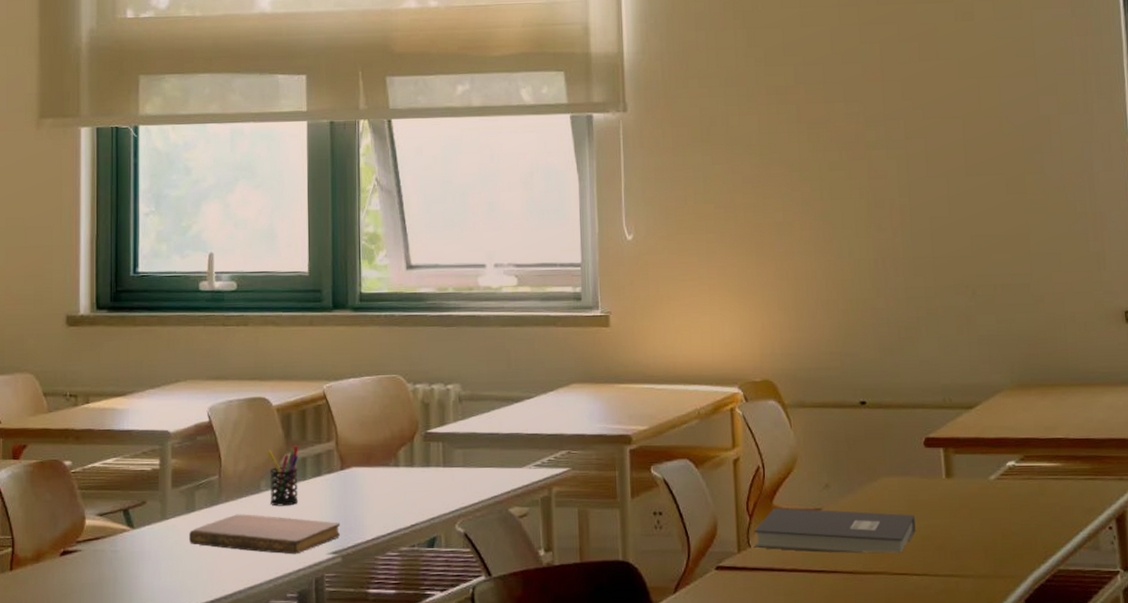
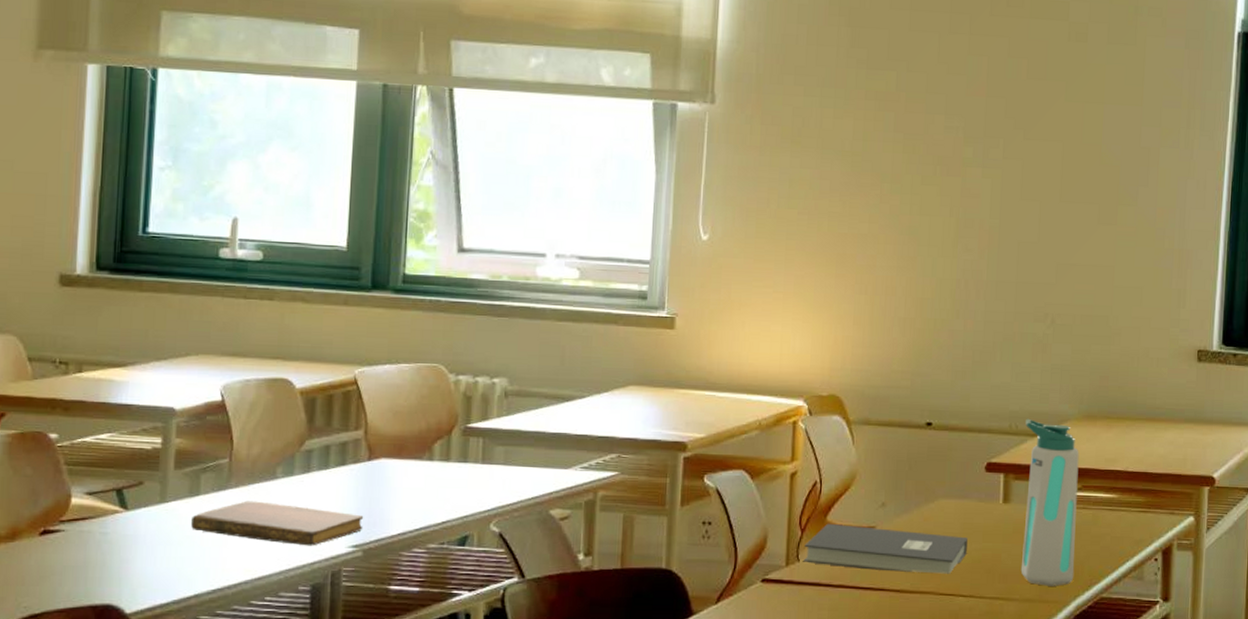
pen holder: present [267,445,299,507] -> none [286,432,323,495]
water bottle: none [958,391,1028,561] -> present [1020,418,1079,586]

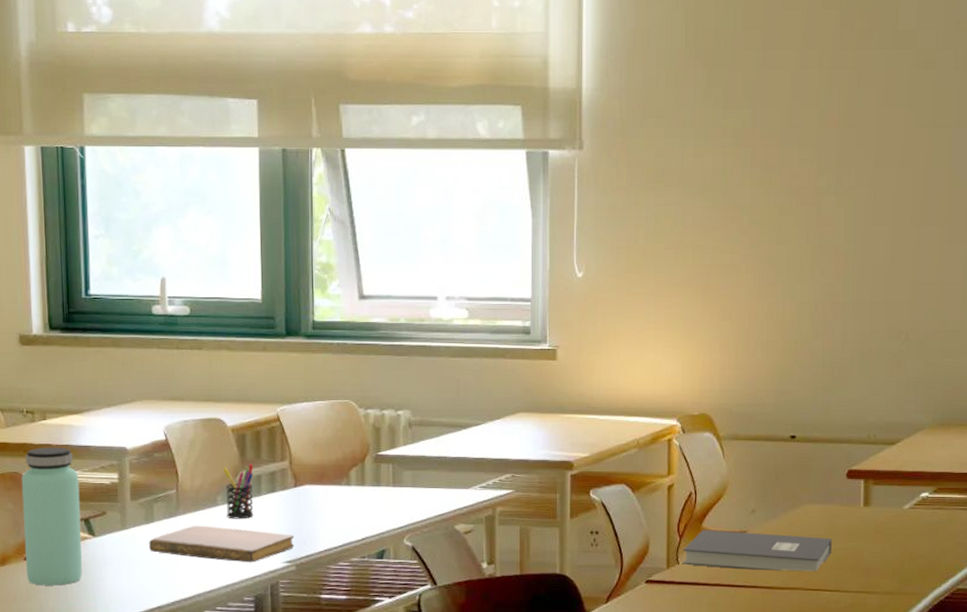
bottle: none [40,404,115,567] -> present [21,447,82,586]
pen holder: none [286,432,323,495] -> present [223,464,254,519]
water bottle: present [1020,418,1079,586] -> none [881,428,934,580]

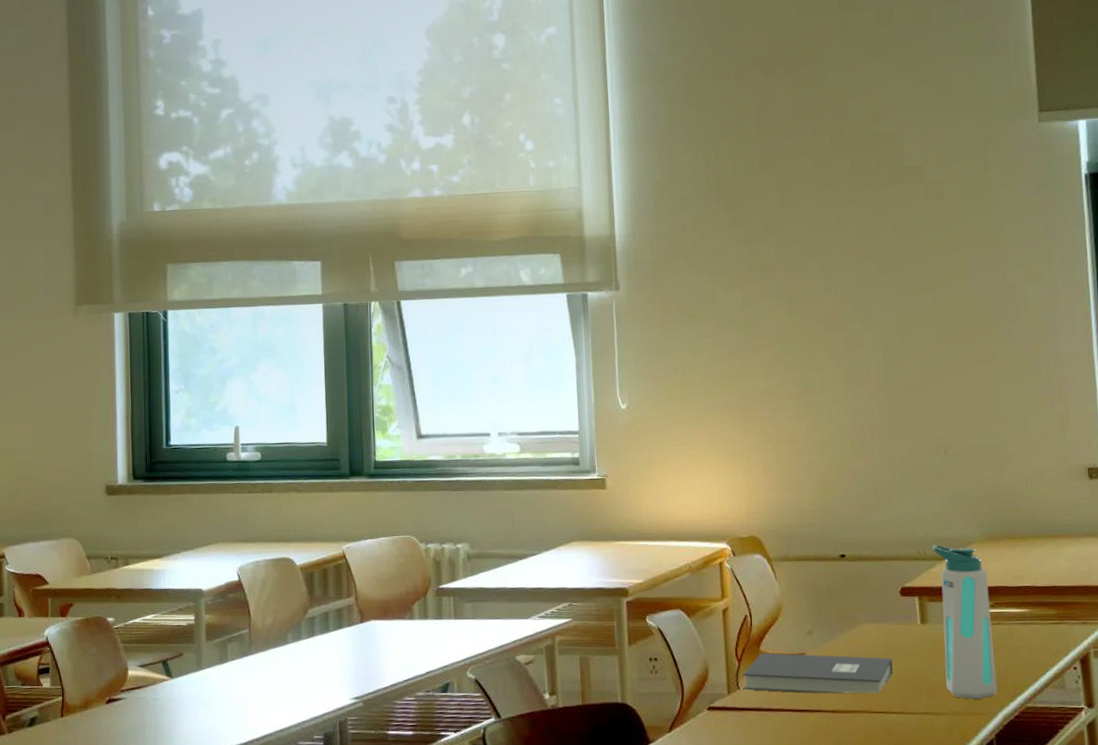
bottle: present [21,447,82,586] -> none [104,591,160,729]
notebook: present [149,525,295,563] -> none [223,664,362,700]
pen holder: present [223,464,254,519] -> none [293,601,322,657]
water bottle: none [881,428,934,580] -> present [931,544,998,699]

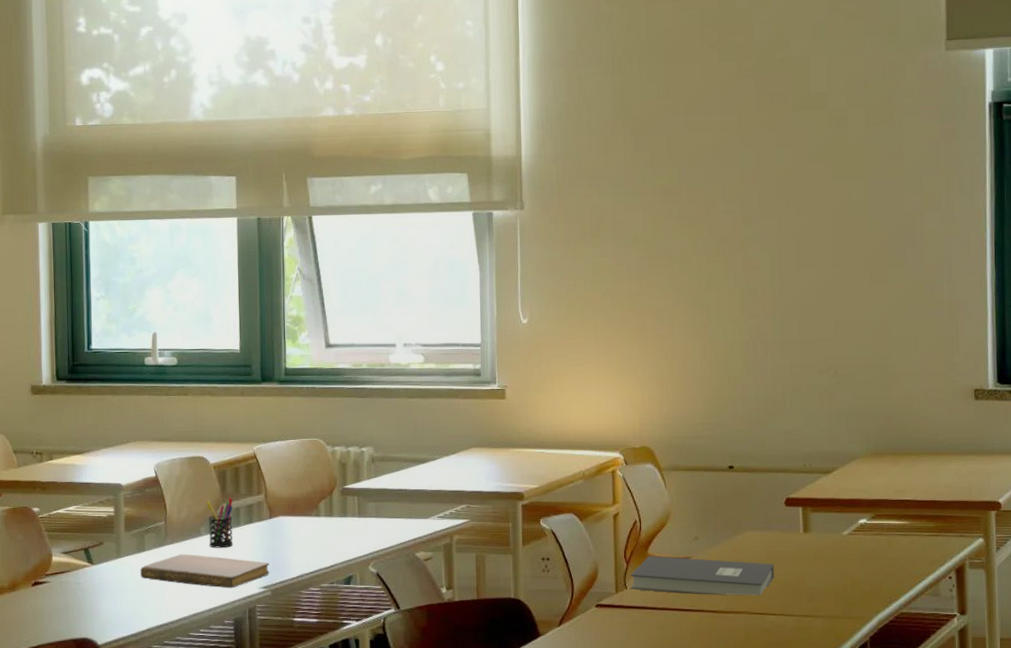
notebook: none [223,664,362,700] -> present [141,554,270,588]
pen holder: none [293,601,322,657] -> present [206,497,234,548]
water bottle: present [931,544,998,699] -> none [817,458,874,604]

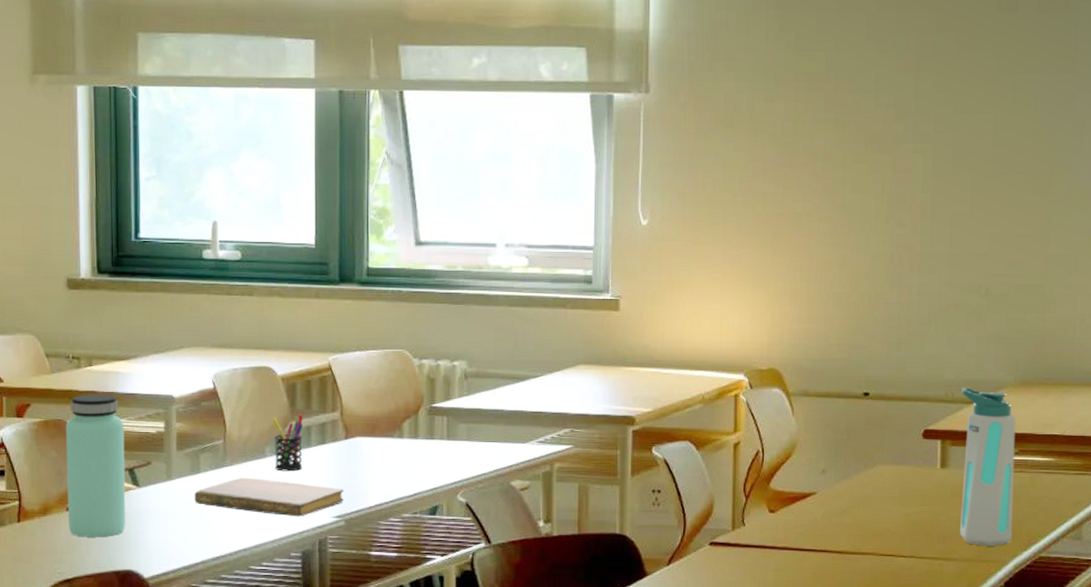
bottle: none [30,484,82,610] -> present [65,394,126,538]
book: present [630,555,774,596] -> none [749,489,906,536]
water bottle: none [817,458,874,604] -> present [959,386,1016,547]

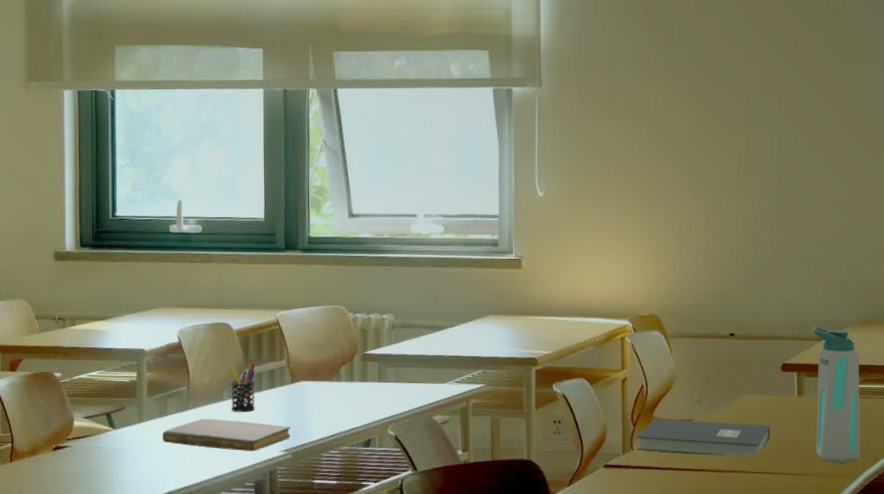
bottle: present [65,394,126,538] -> none [52,350,104,474]
book: none [749,489,906,536] -> present [637,418,770,456]

